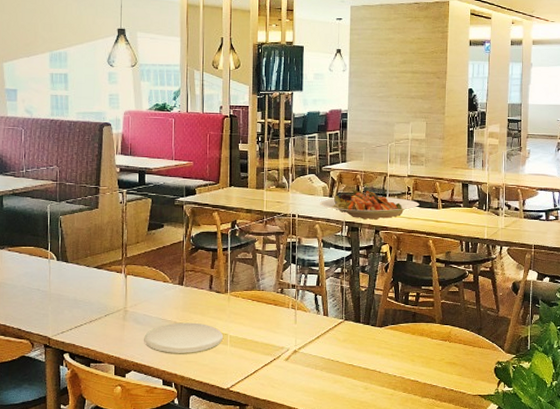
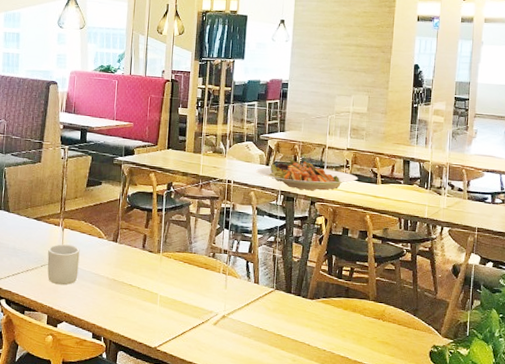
mug: none [111,291,145,334] -> present [47,244,80,285]
plate: present [144,322,224,354] -> none [76,278,154,311]

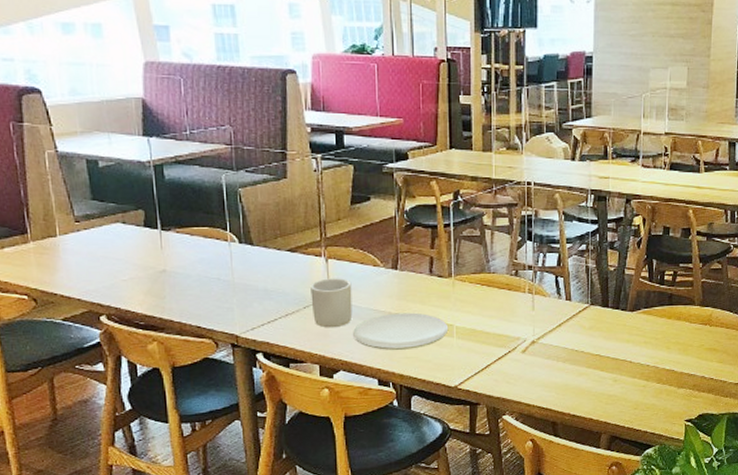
plate: none [76,278,154,311] -> present [353,312,449,350]
salad: present [256,158,358,192] -> none [560,149,679,188]

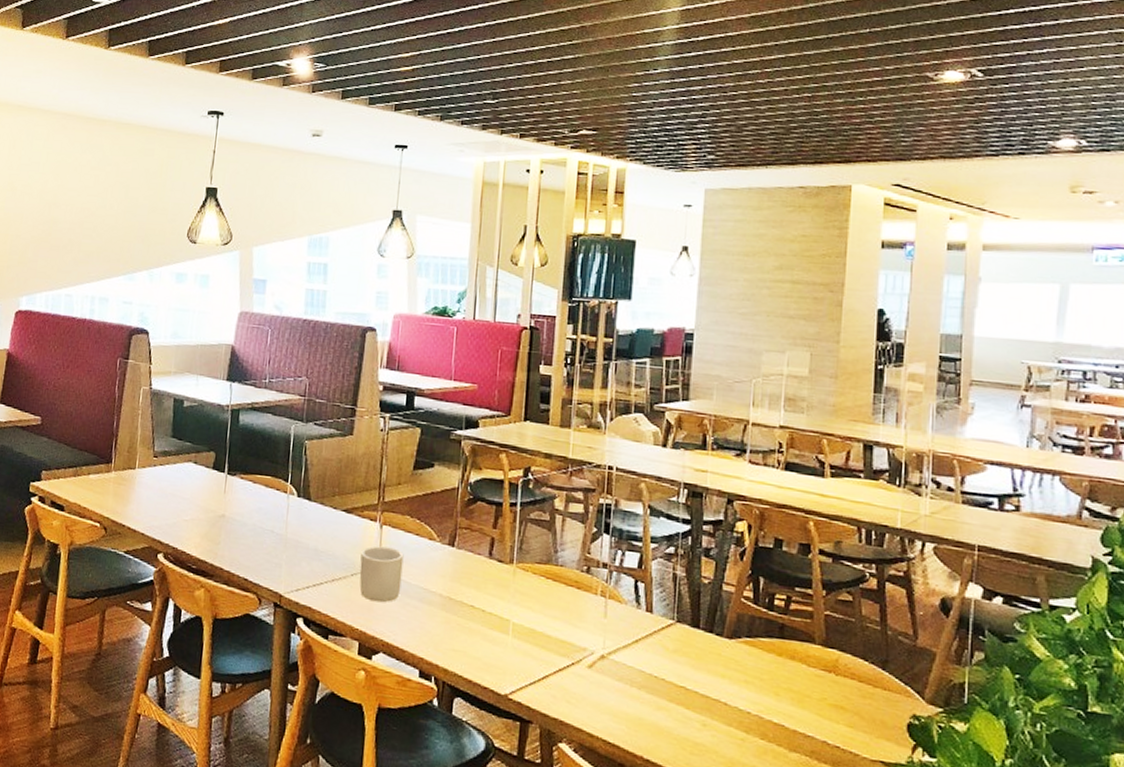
plate: present [353,312,449,350] -> none [398,595,505,641]

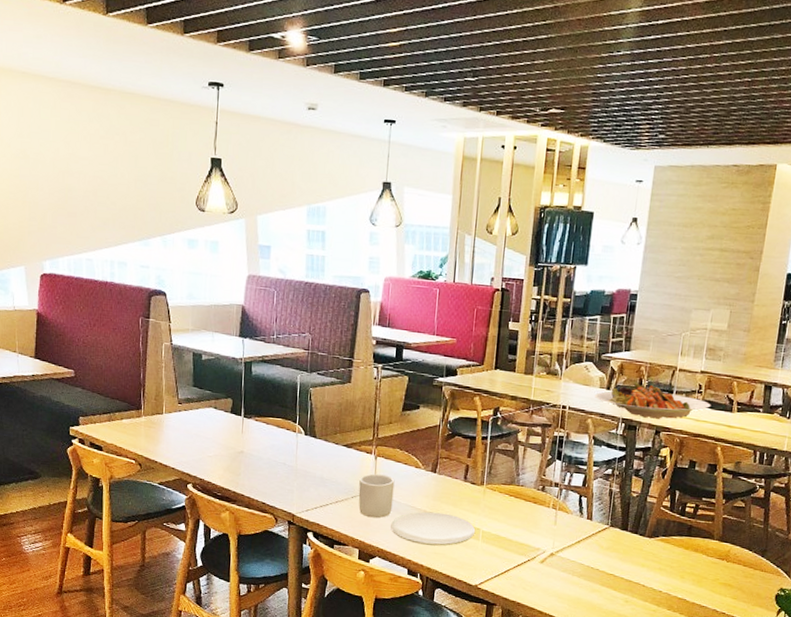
plate: none [398,595,505,641] -> present [391,511,476,546]
salad: none [648,437,796,486] -> present [595,381,711,420]

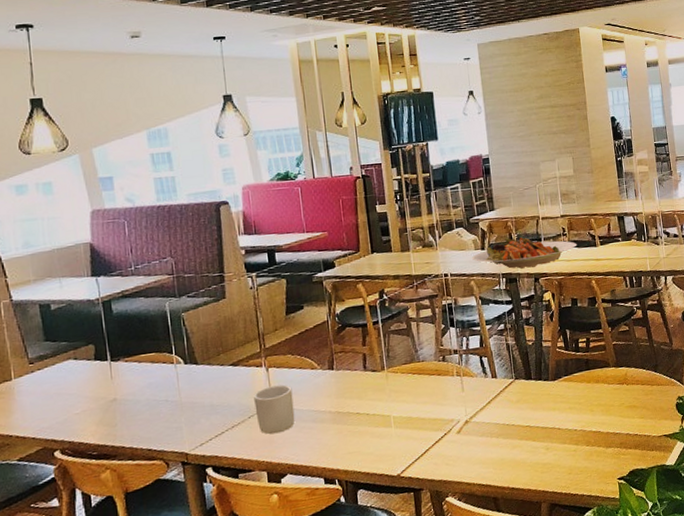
plate: present [391,511,476,546] -> none [296,408,387,449]

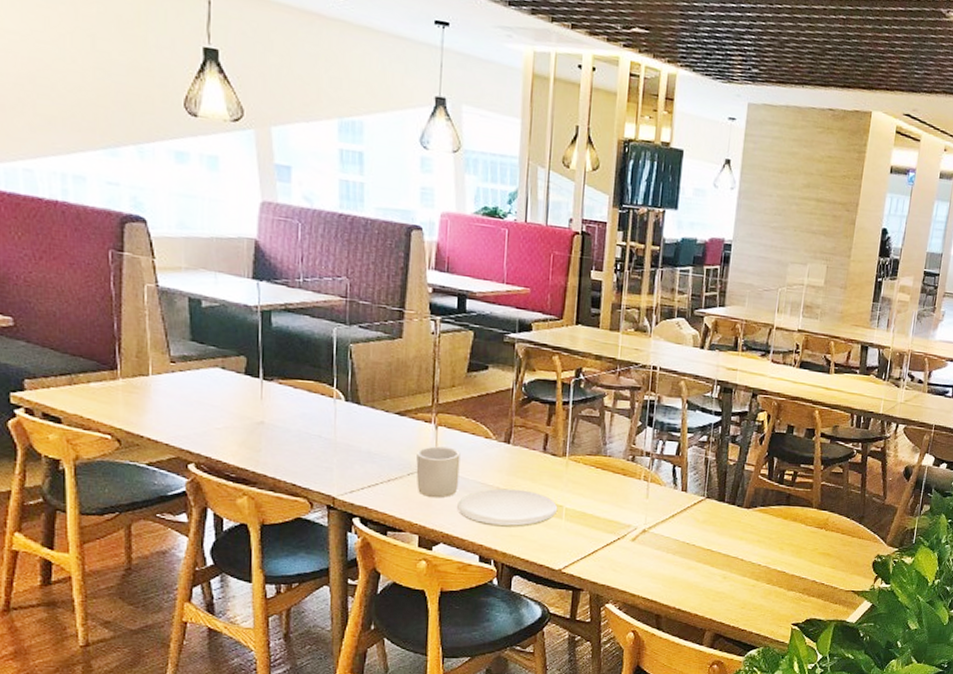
plate: none [296,408,387,449] -> present [457,488,558,528]
salad: present [472,237,577,269] -> none [688,340,809,382]

